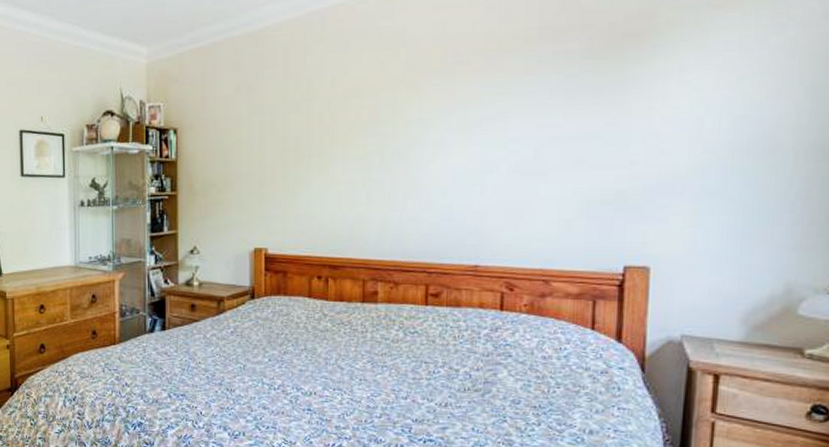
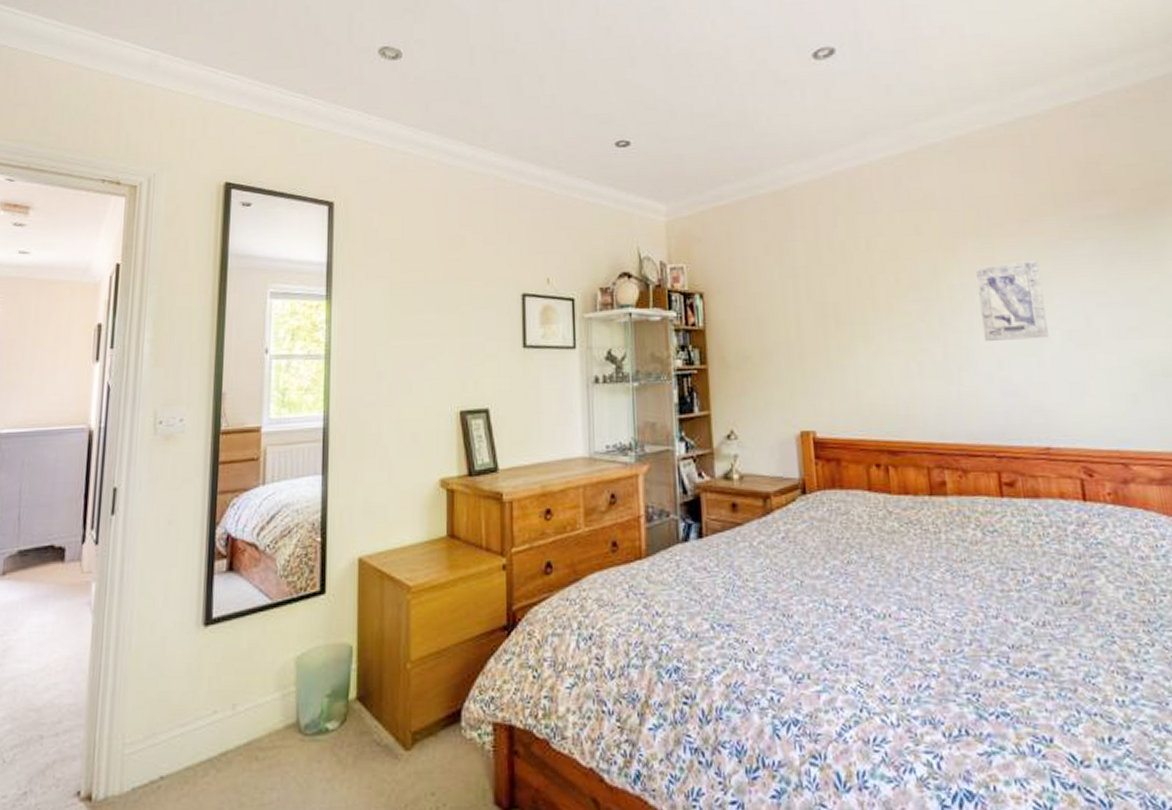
wall art: none [432,96,499,172] -> present [976,261,1049,341]

